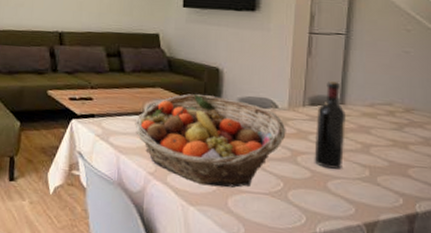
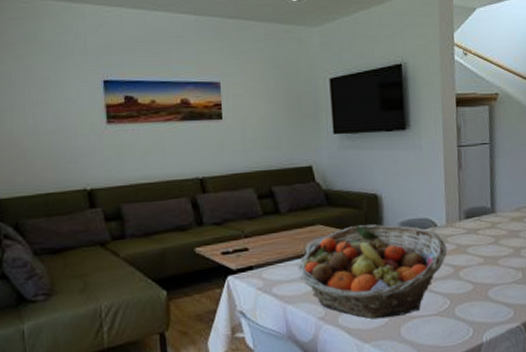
wine bottle: present [314,81,346,169] -> none [472,192,499,278]

